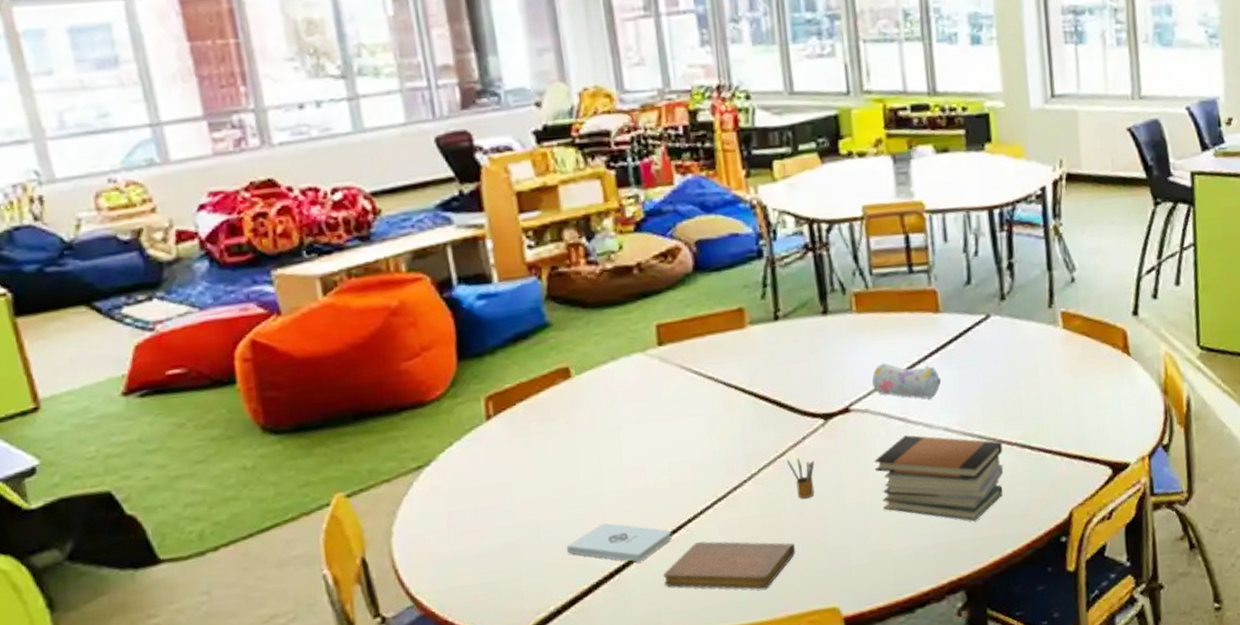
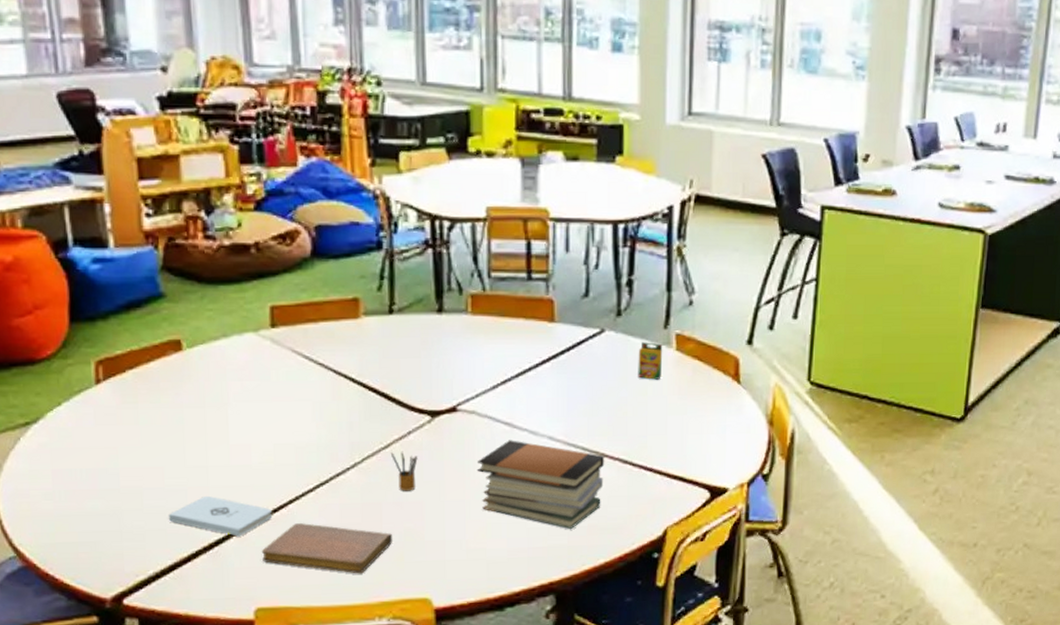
pencil case: present [872,363,942,399] -> none [482,367,550,407]
crayon box: none [1025,323,1051,360] -> present [638,342,663,380]

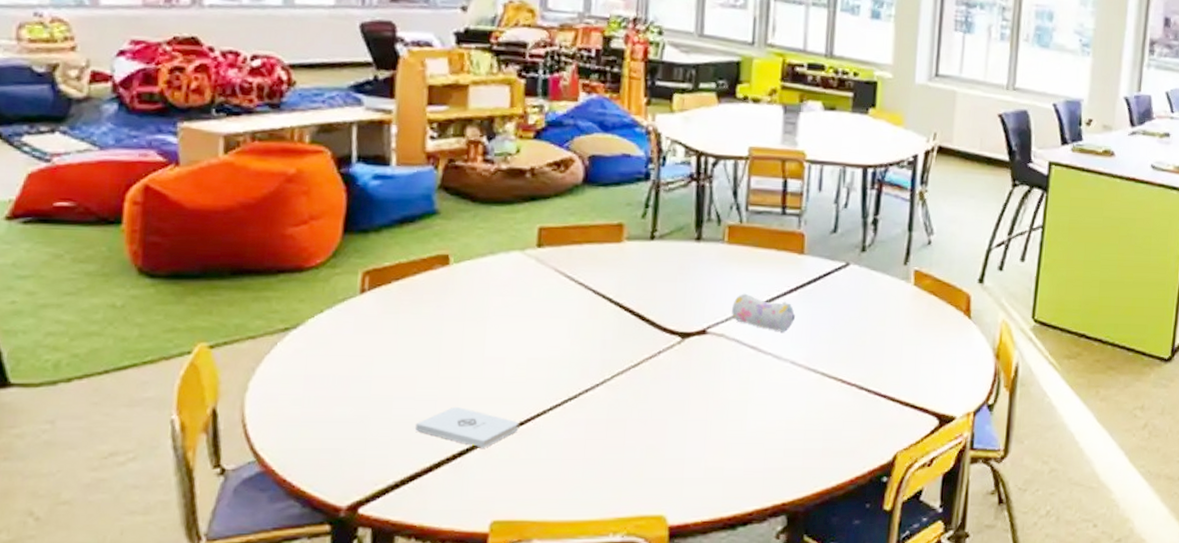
notebook: present [261,523,392,574] -> none [503,437,634,489]
pencil box: present [390,451,418,491] -> none [639,370,666,409]
book stack: present [476,440,605,529] -> none [721,363,843,451]
pencil case: none [482,367,550,407] -> present [732,293,796,332]
crayon box: present [638,342,663,380] -> none [877,276,902,312]

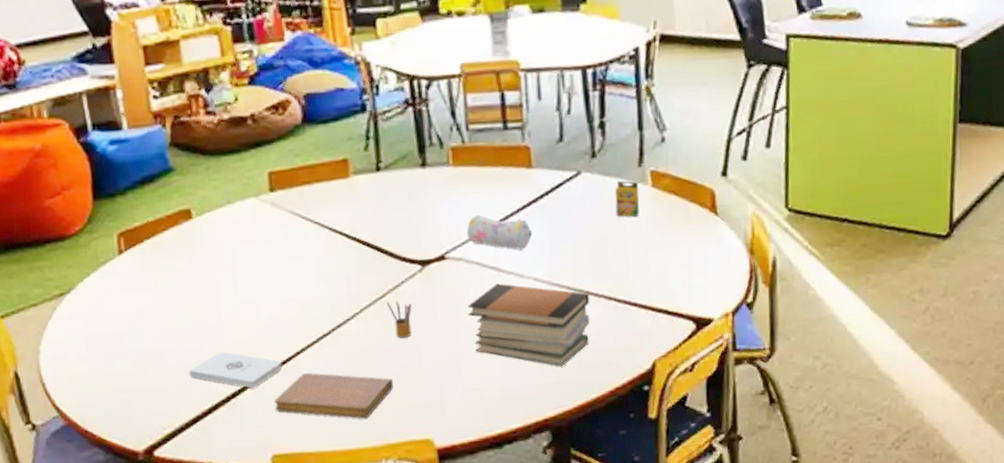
notebook: none [503,437,634,489] -> present [274,373,393,419]
pencil box: none [639,370,666,409] -> present [386,300,412,338]
book stack: none [721,363,843,451] -> present [467,283,590,366]
crayon box: none [877,276,902,312] -> present [615,181,639,217]

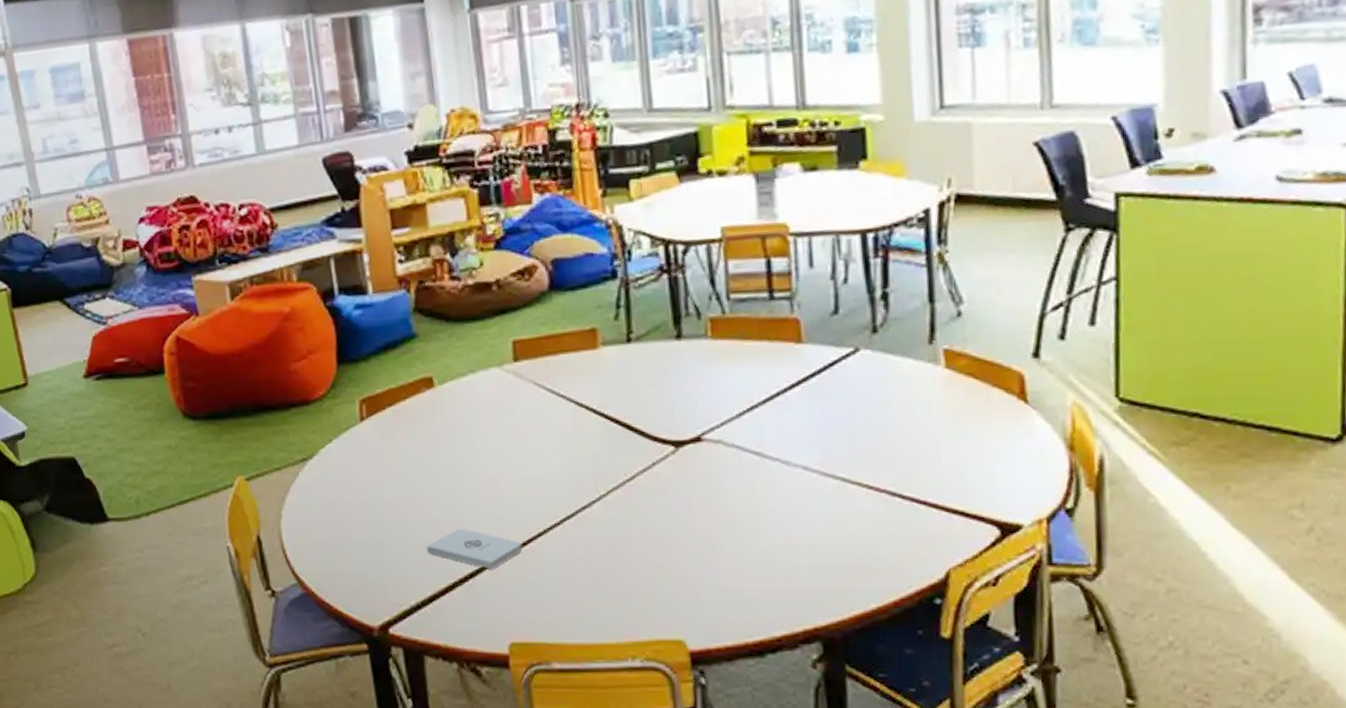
notebook: present [274,373,393,419] -> none [513,557,642,611]
pencil box: present [386,300,412,338] -> none [635,483,664,525]
pencil case: present [467,214,533,250] -> none [726,393,802,434]
book stack: present [467,283,590,366] -> none [726,470,870,569]
crayon box: present [615,181,639,217] -> none [900,360,930,402]

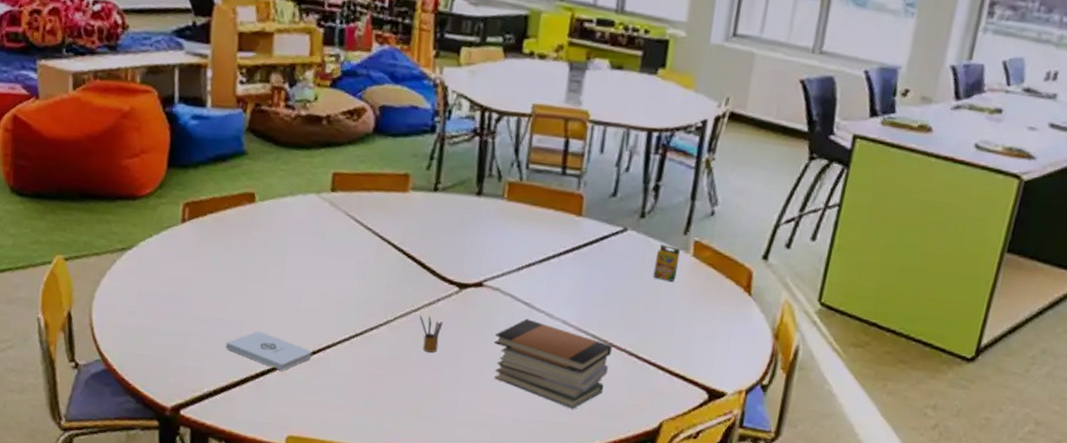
pencil box: none [635,483,664,525] -> present [419,315,443,353]
book stack: none [726,470,870,569] -> present [494,319,613,409]
crayon box: none [900,360,930,402] -> present [653,245,681,282]

